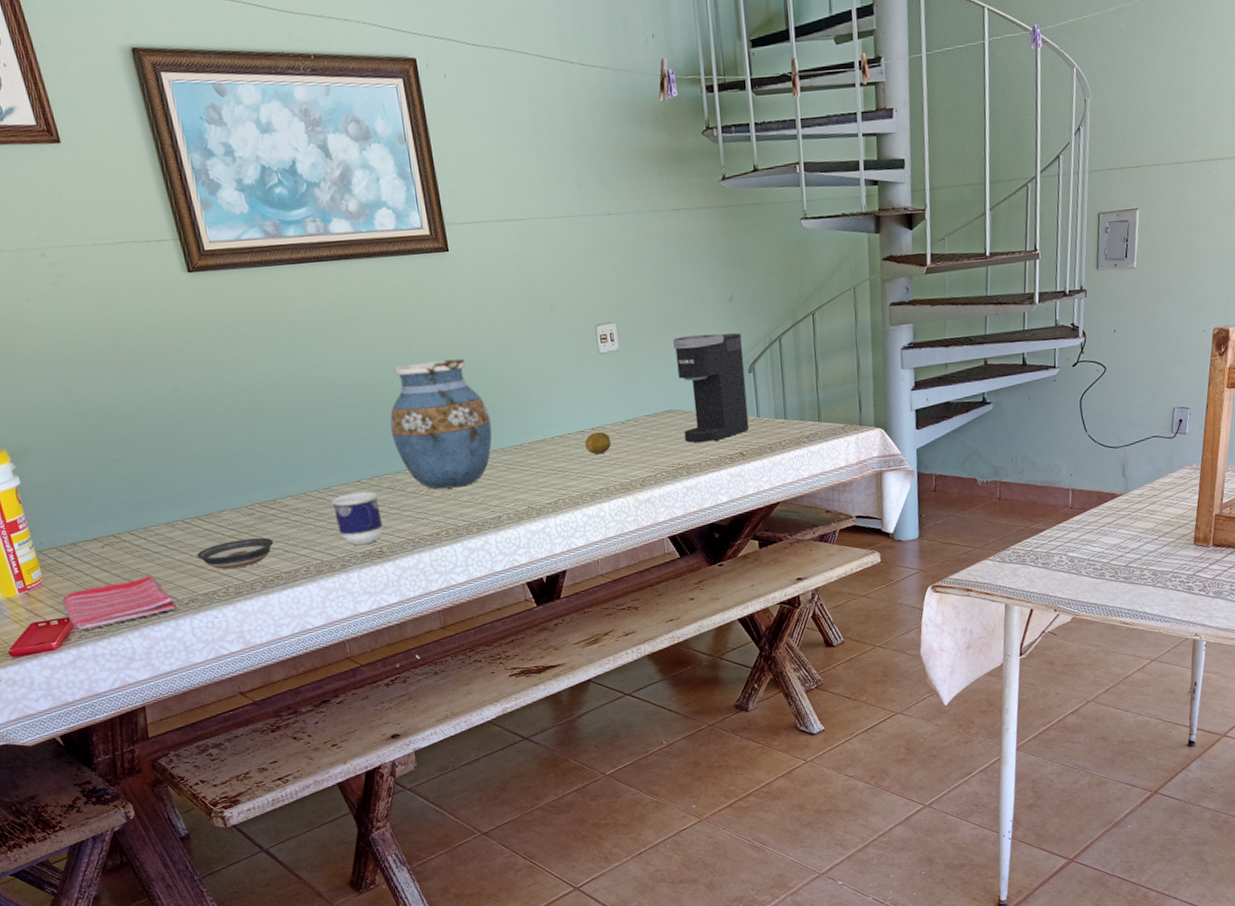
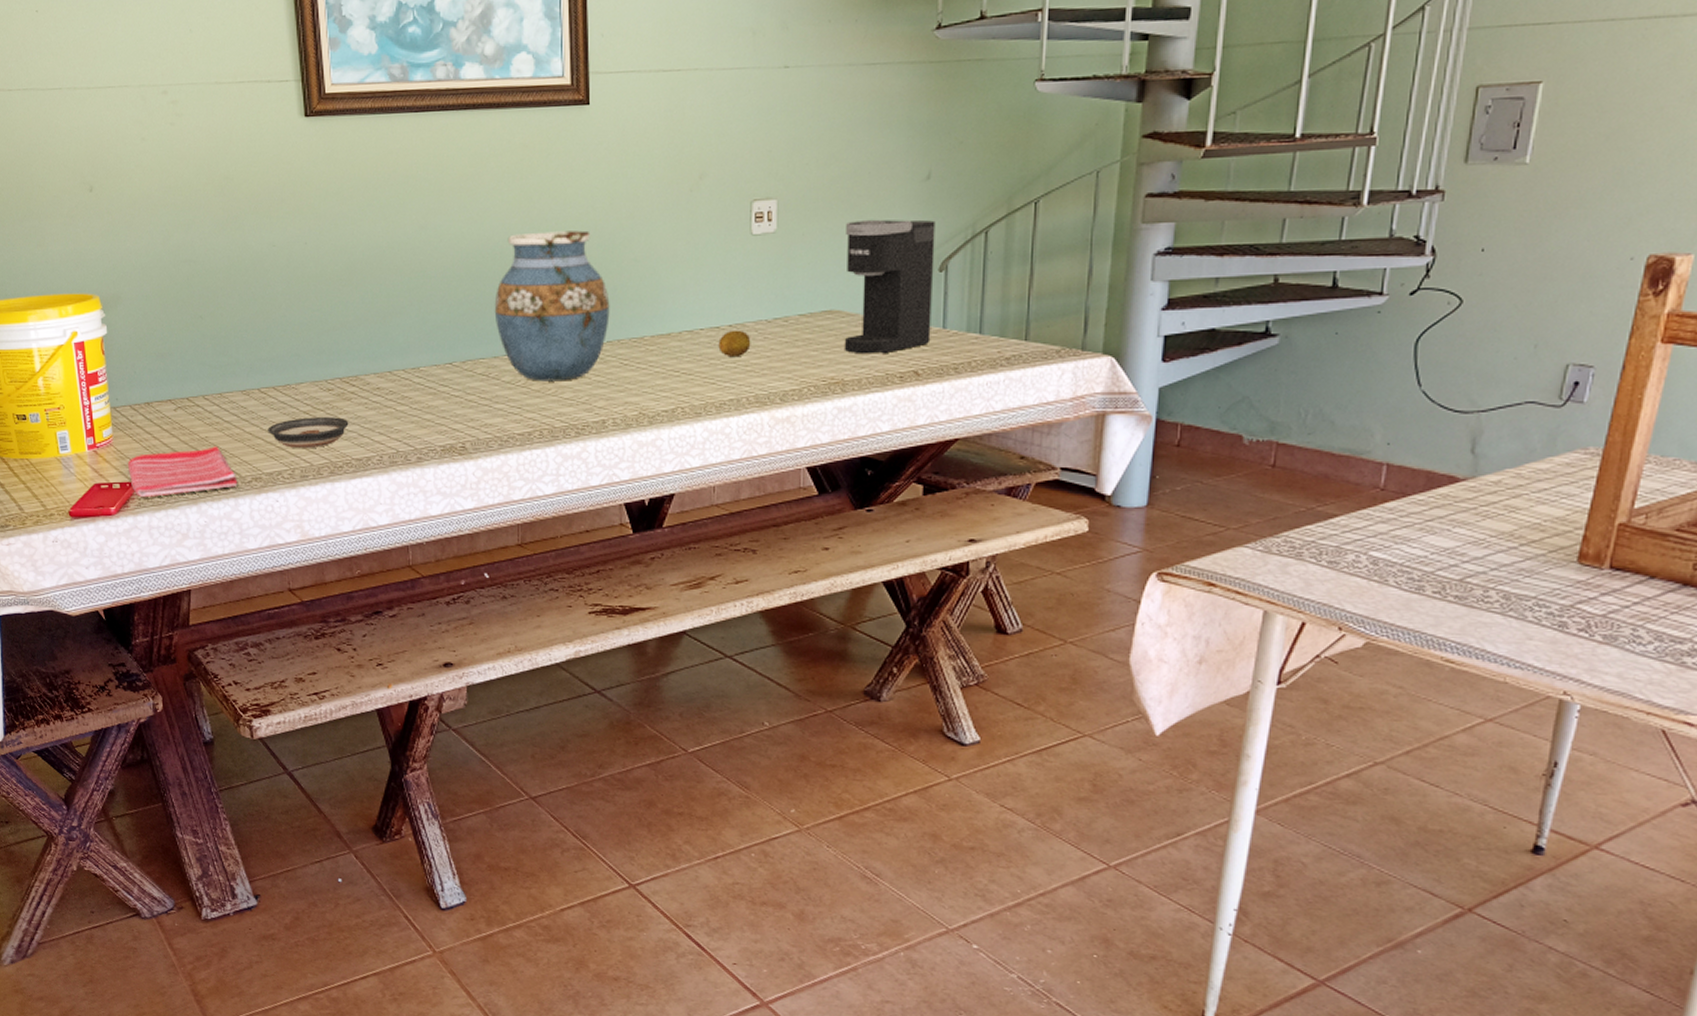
cup: present [331,491,383,546] -> none [417,376,470,437]

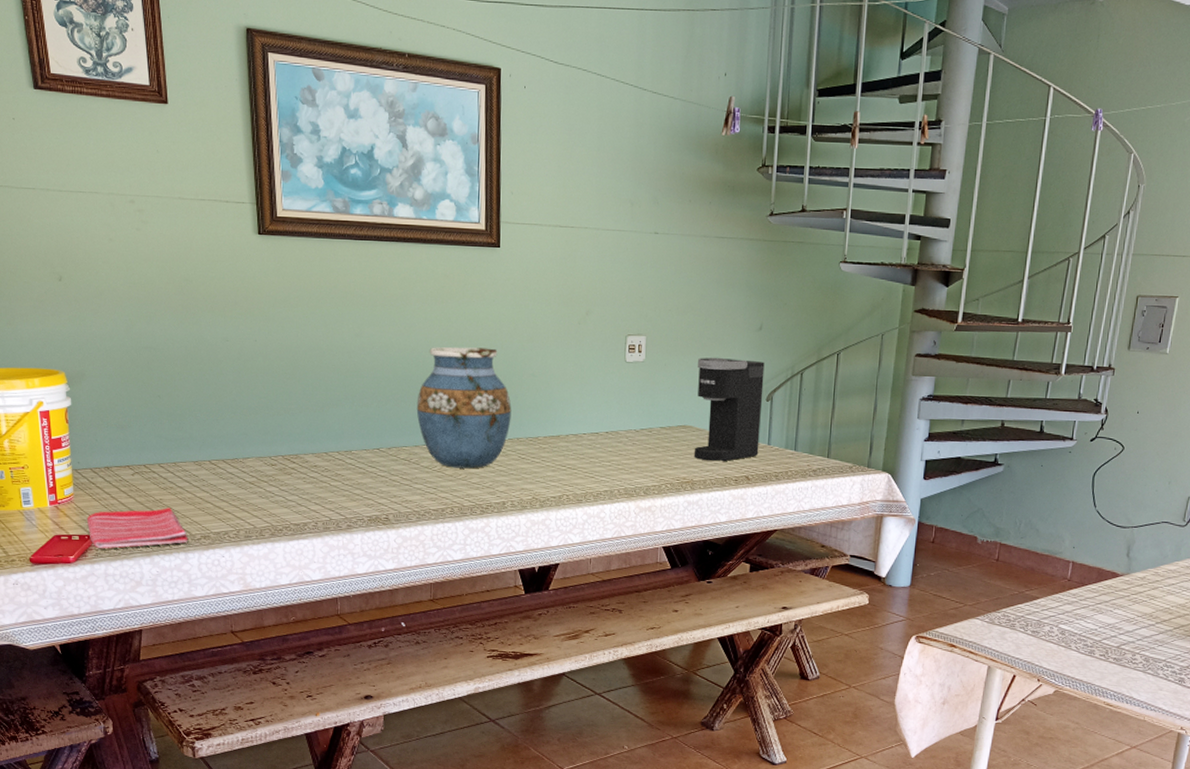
saucer: present [268,417,349,449] -> none [216,487,289,514]
fruit: present [718,330,751,358] -> none [597,436,623,458]

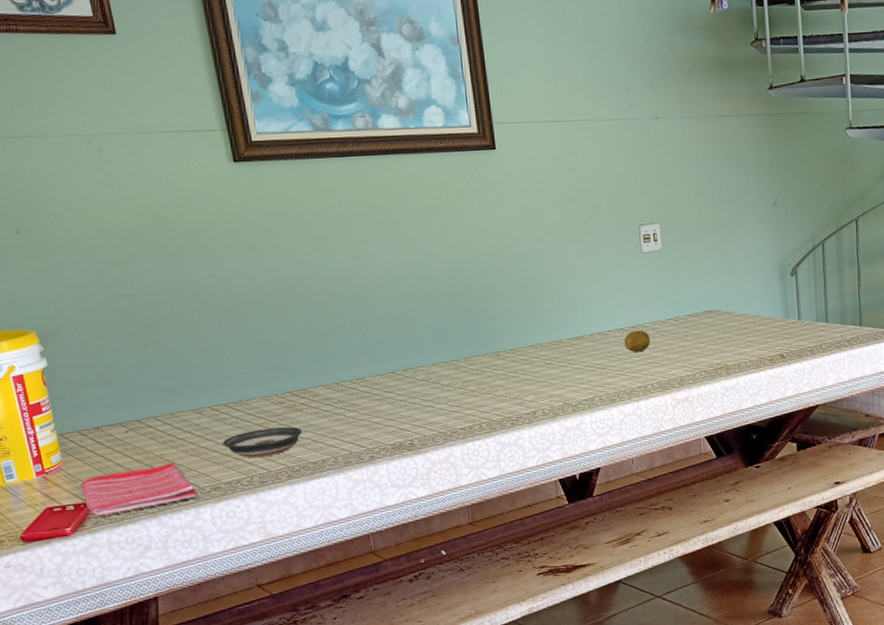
saucer: none [216,487,289,514] -> present [222,427,303,458]
vase: present [416,347,512,469] -> none [428,254,531,383]
fruit: none [597,436,623,458] -> present [624,330,651,353]
coffee maker: present [694,357,765,462] -> none [716,236,790,344]

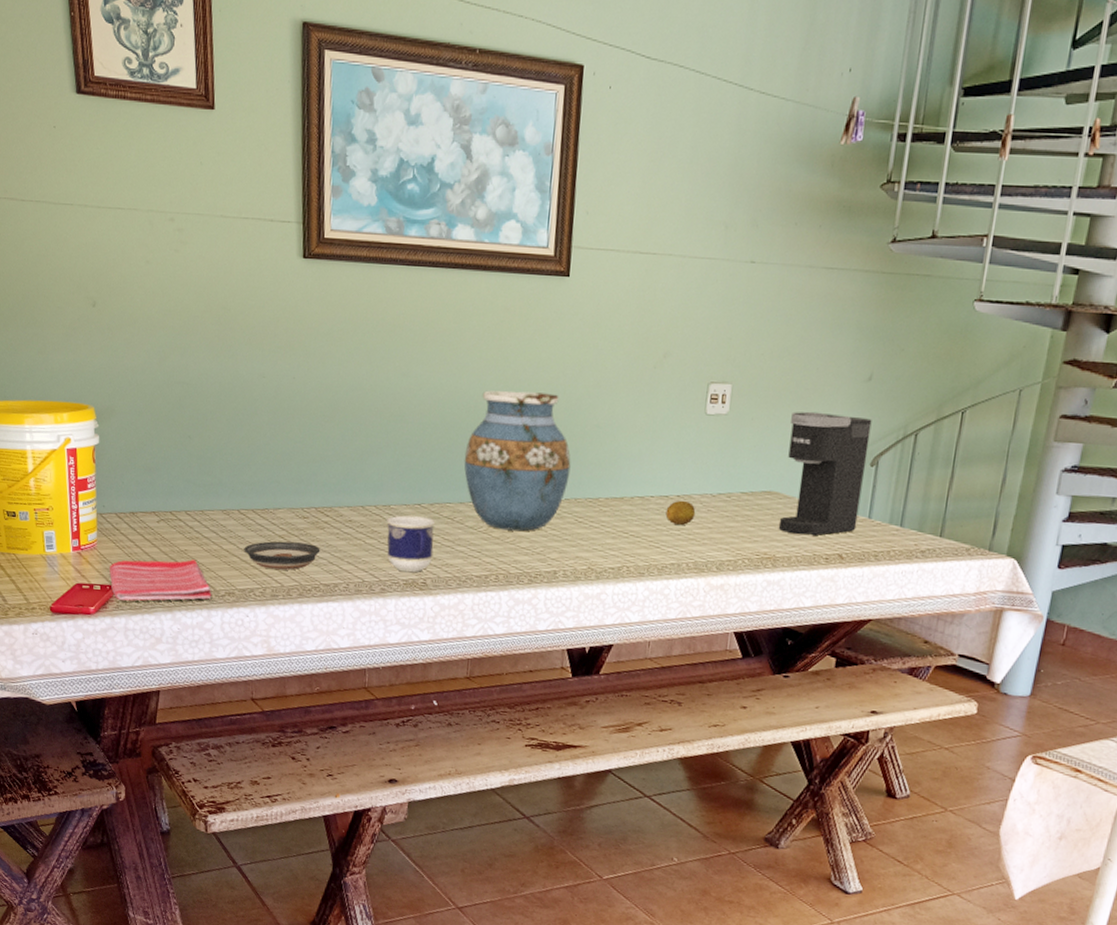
cup: none [363,383,415,437] -> present [387,515,435,573]
vase: none [428,254,531,383] -> present [464,390,571,532]
coffee maker: none [716,236,790,344] -> present [778,411,872,536]

